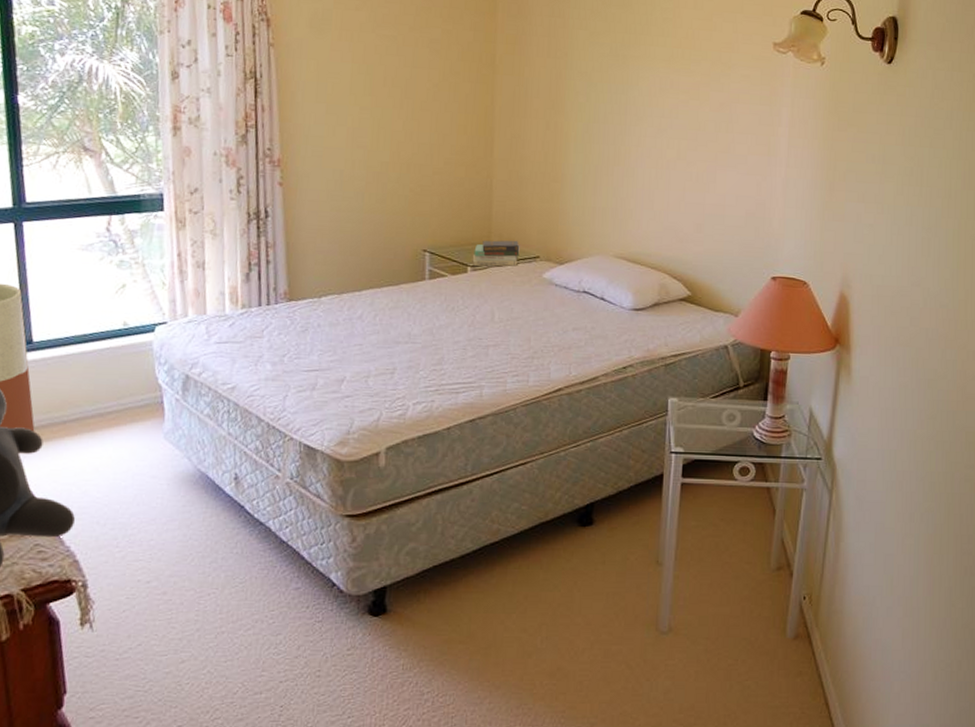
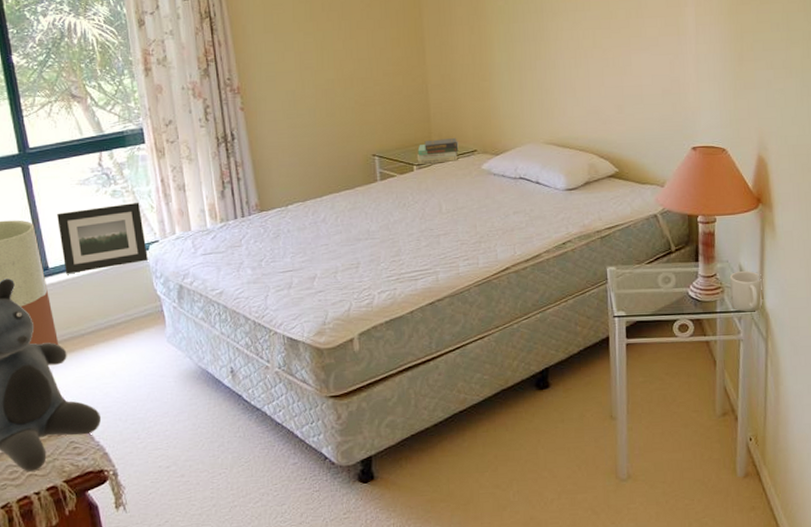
picture frame: none [49,276,153,351] -> present [57,202,148,274]
mug: none [797,414,834,460] -> present [729,270,764,313]

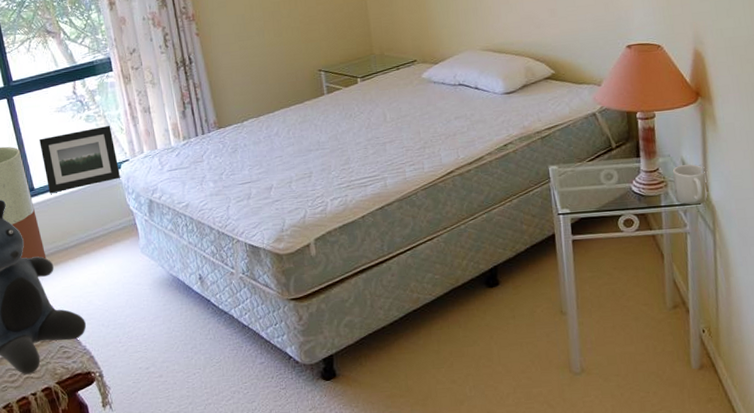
books: present [416,137,459,165] -> none [360,49,399,78]

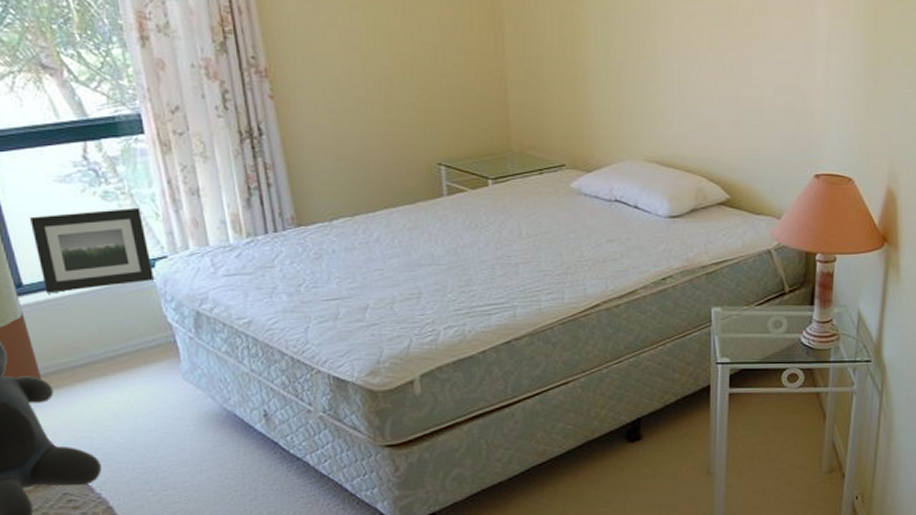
mug: present [672,164,709,206] -> none [846,316,884,363]

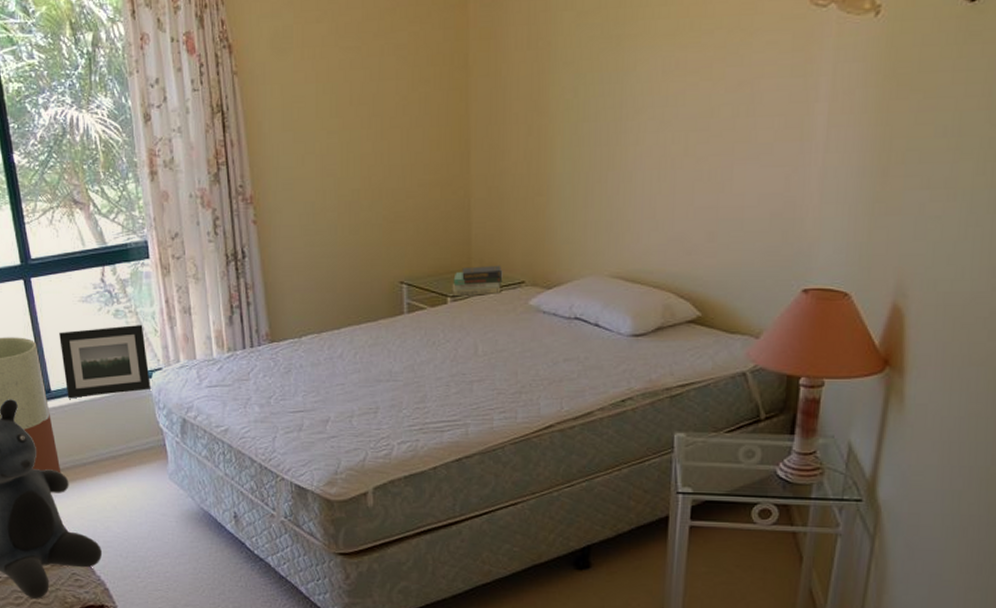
books: none [492,148,543,179] -> present [452,265,503,297]

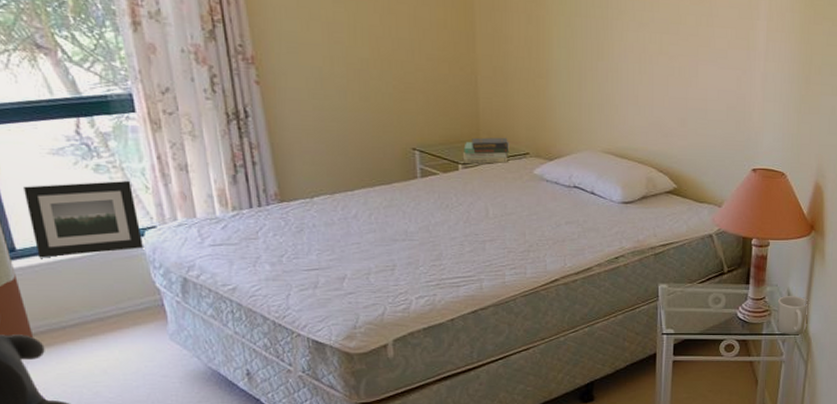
mug: none [831,449,880,502] -> present [777,295,810,336]

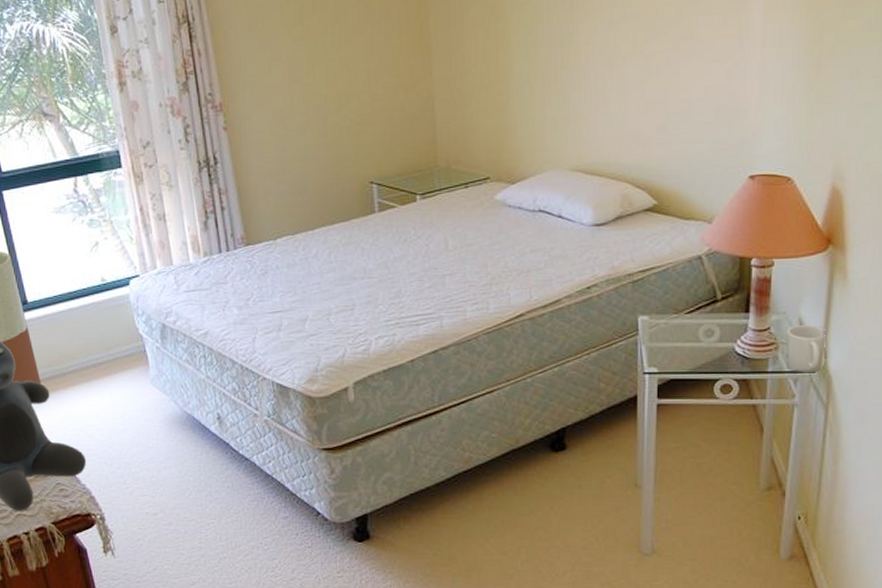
picture frame: present [24,180,143,258] -> none [34,232,128,309]
books: present [462,137,509,165] -> none [420,162,469,195]

